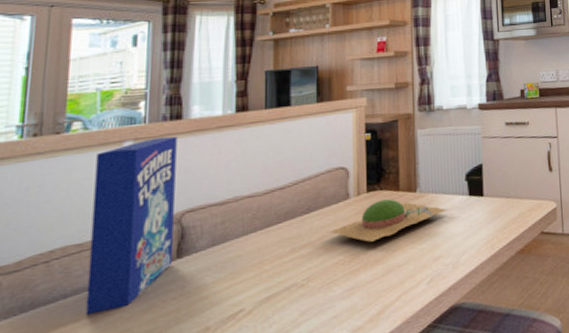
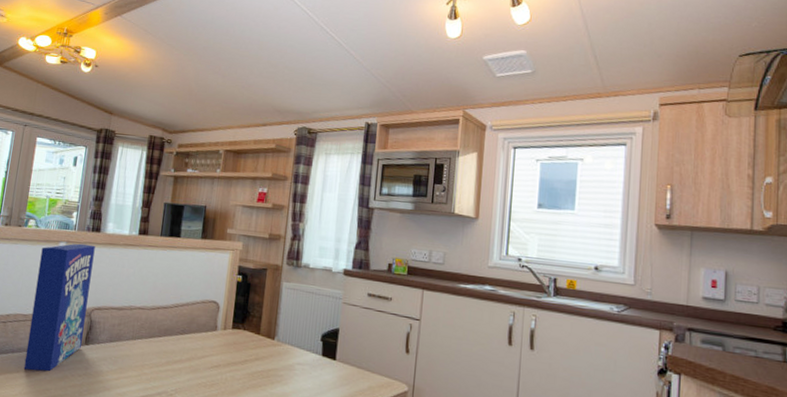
plant: present [328,199,447,242] -> none [196,339,300,374]

